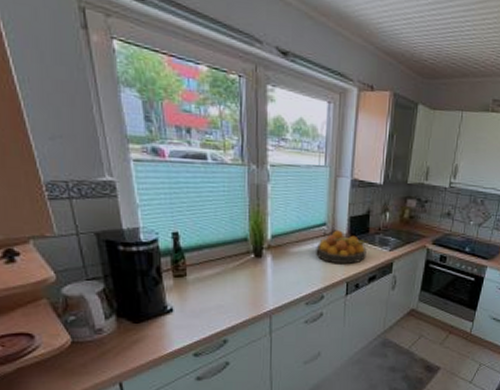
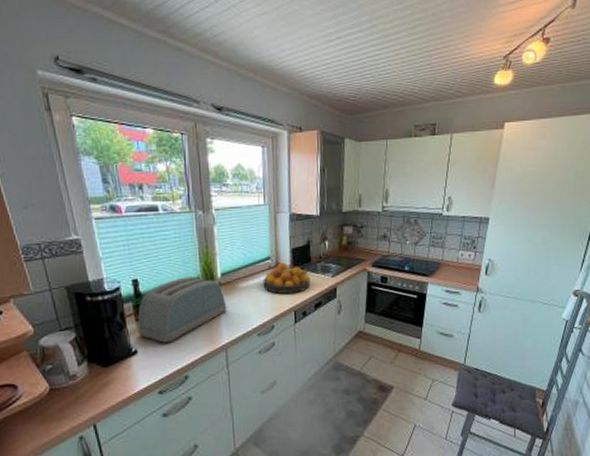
toaster: none [175,235,275,303] -> present [137,277,227,343]

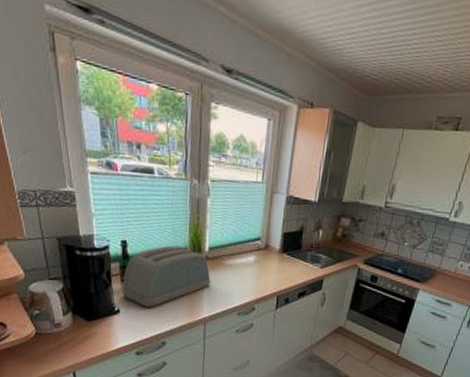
fruit bowl: present [263,262,311,295] -> none [249,245,300,280]

